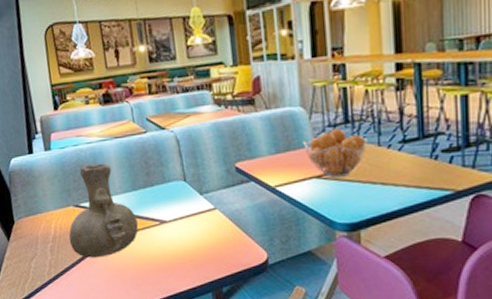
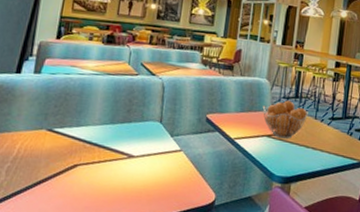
vase: present [68,163,139,258] -> none [30,93,107,184]

